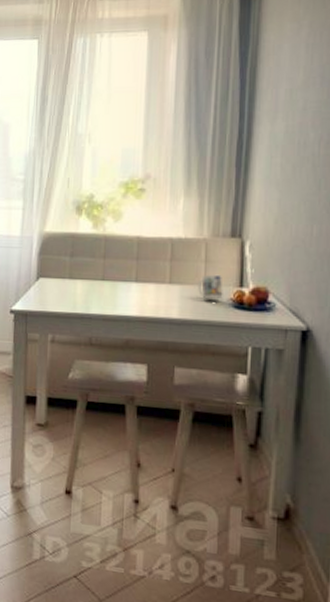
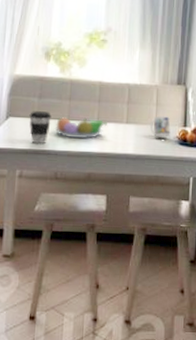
coffee cup: none [60,271,84,307] -> present [29,111,52,144]
fruit bowl: none [88,277,147,302] -> present [54,117,107,139]

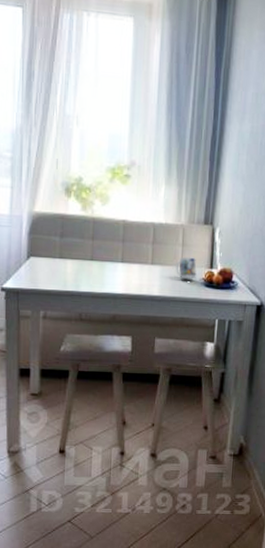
coffee cup: present [29,111,52,144] -> none [51,250,74,285]
fruit bowl: present [54,117,107,139] -> none [77,257,132,280]

